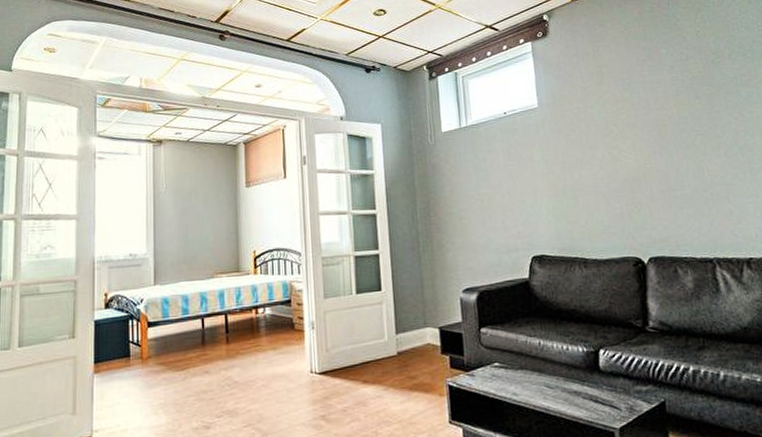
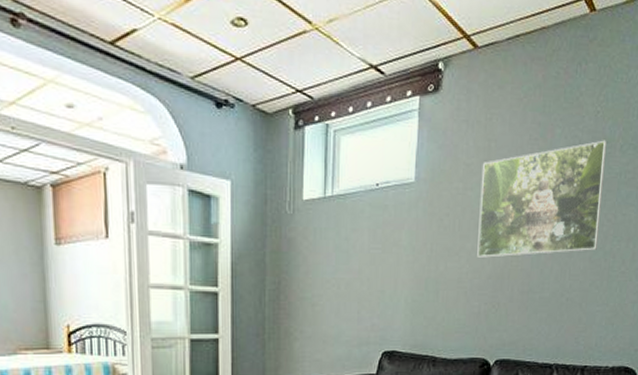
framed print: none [597,52,731,164] -> present [477,140,607,258]

